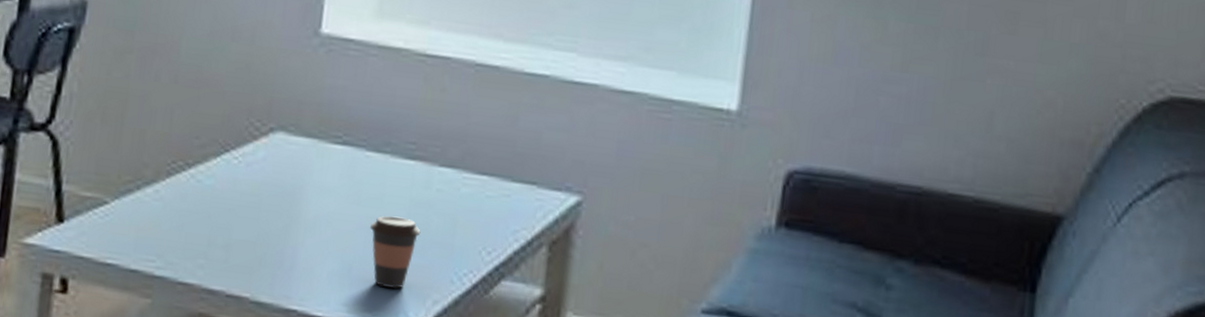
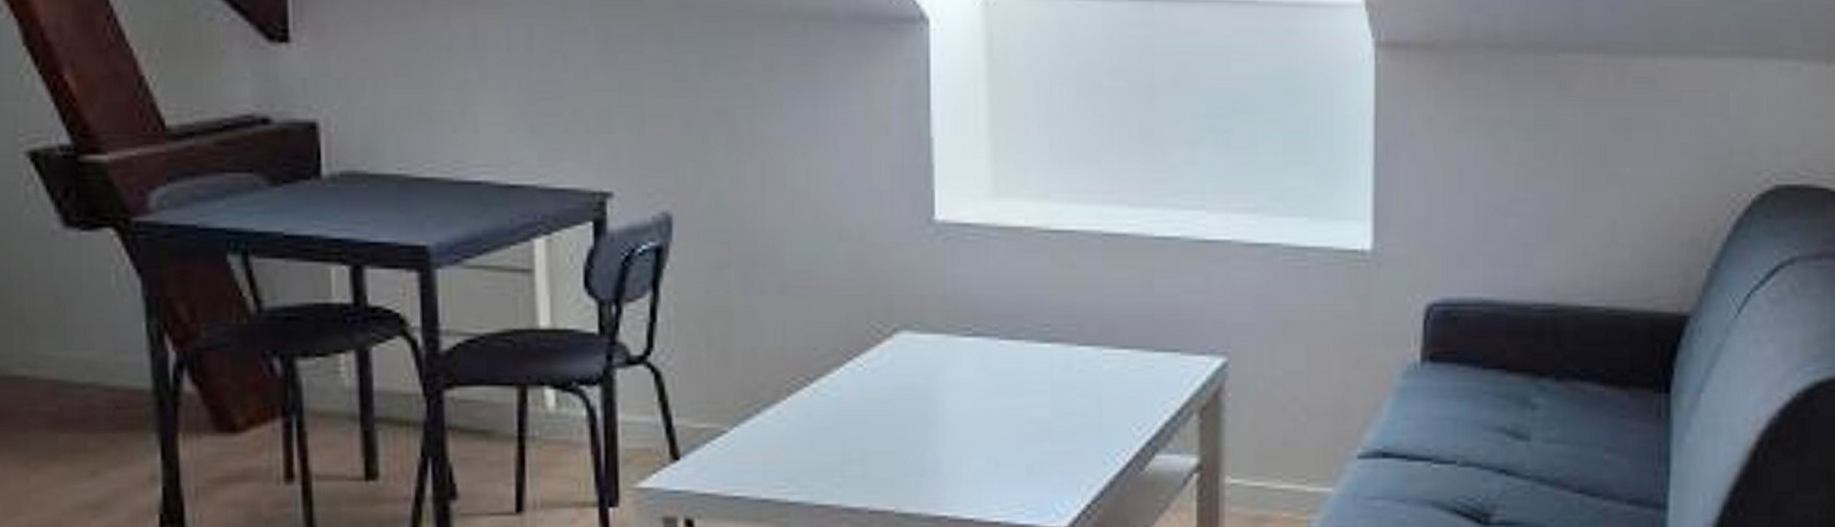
coffee cup: present [369,216,421,289] -> none [1012,404,1067,480]

